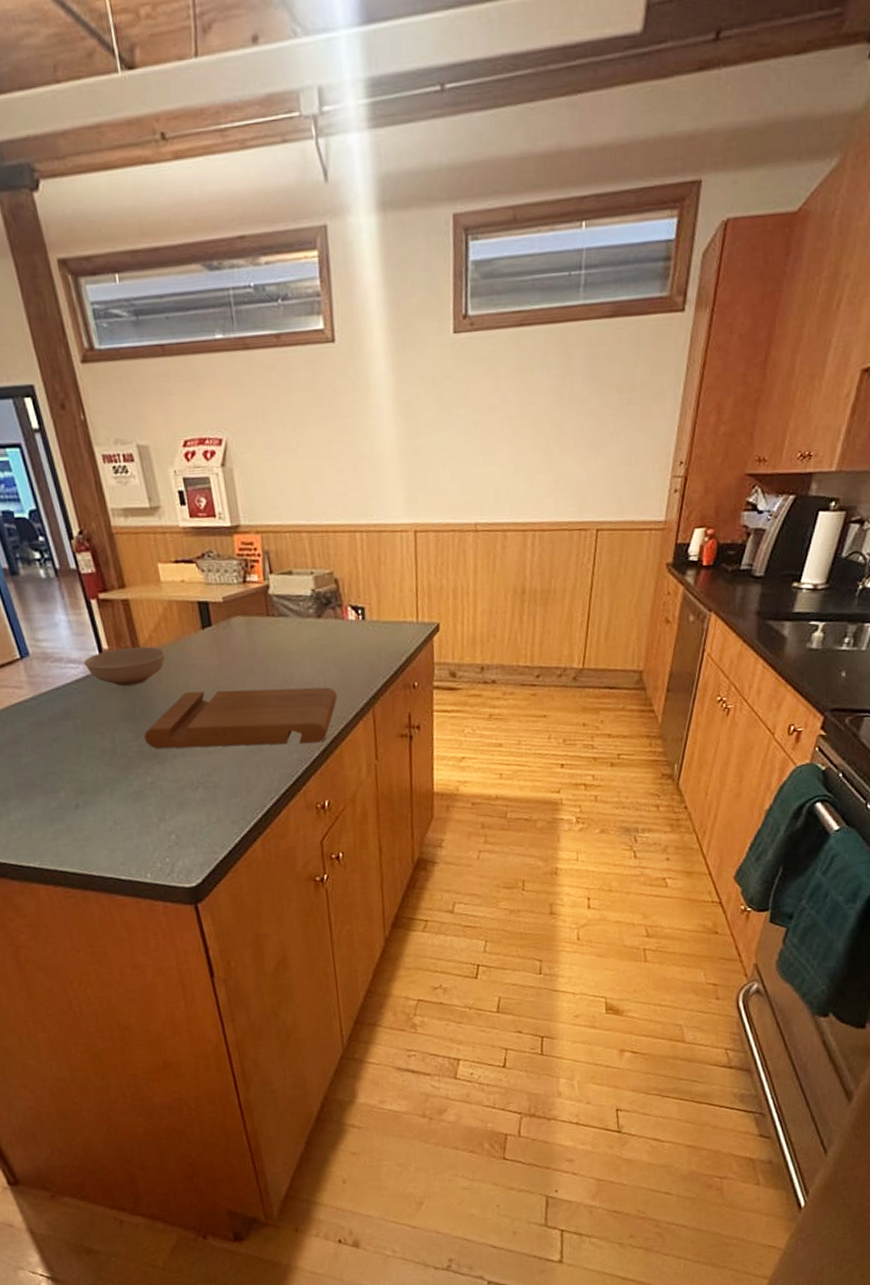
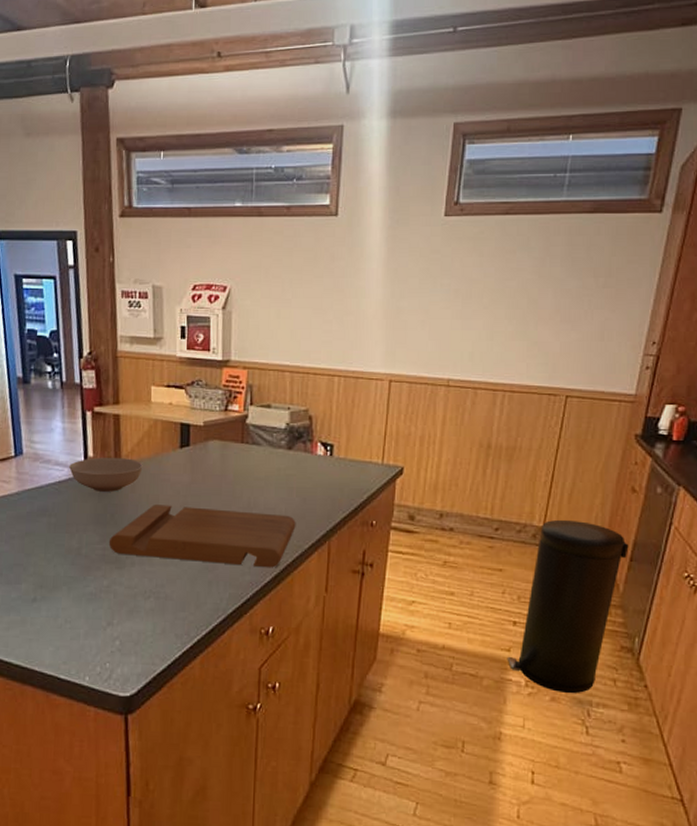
pedal bin: none [557,658,665,824] -> present [507,519,629,693]

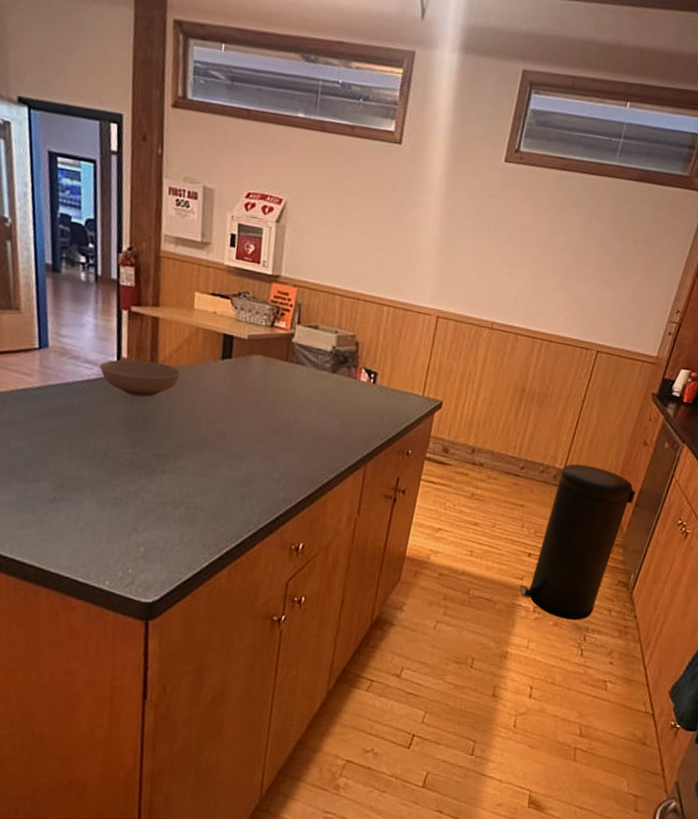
cutting board: present [108,505,296,568] -> none [138,414,335,487]

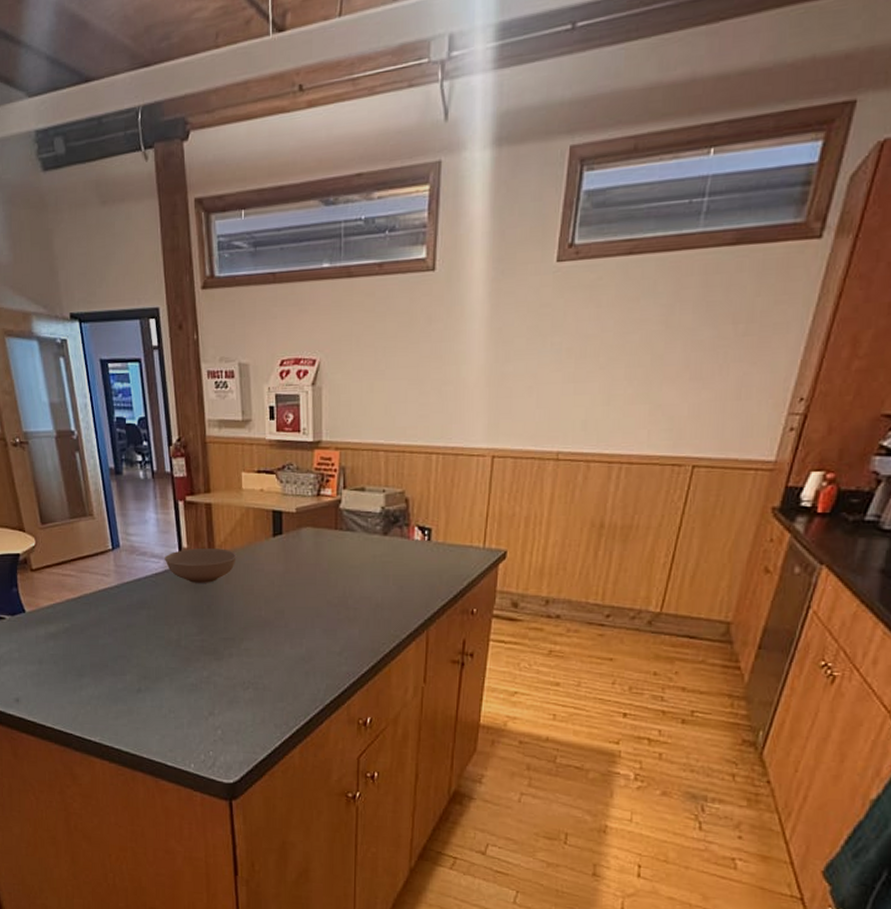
pedal bin: present [519,464,636,620] -> none [615,604,758,788]

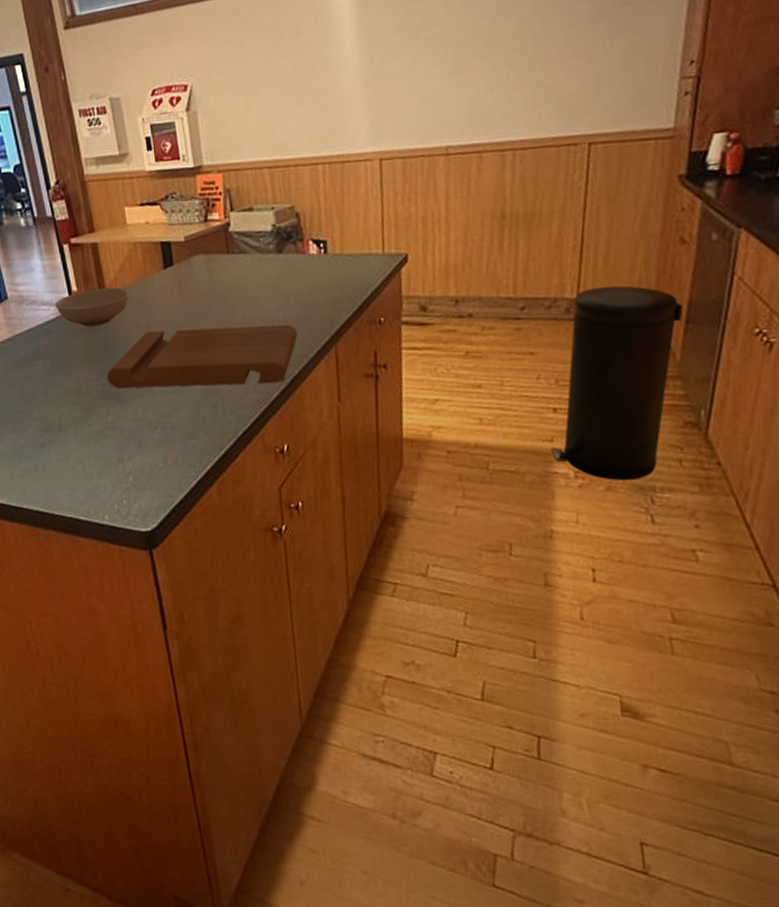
cutting board: none [206,595,393,659] -> present [106,324,298,389]
pedal bin: none [615,604,758,788] -> present [550,285,683,480]

